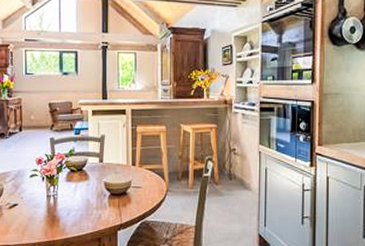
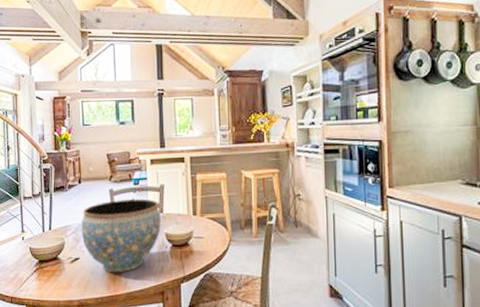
ceramic bowl: none [20,148,100,220] -> present [81,198,161,273]

